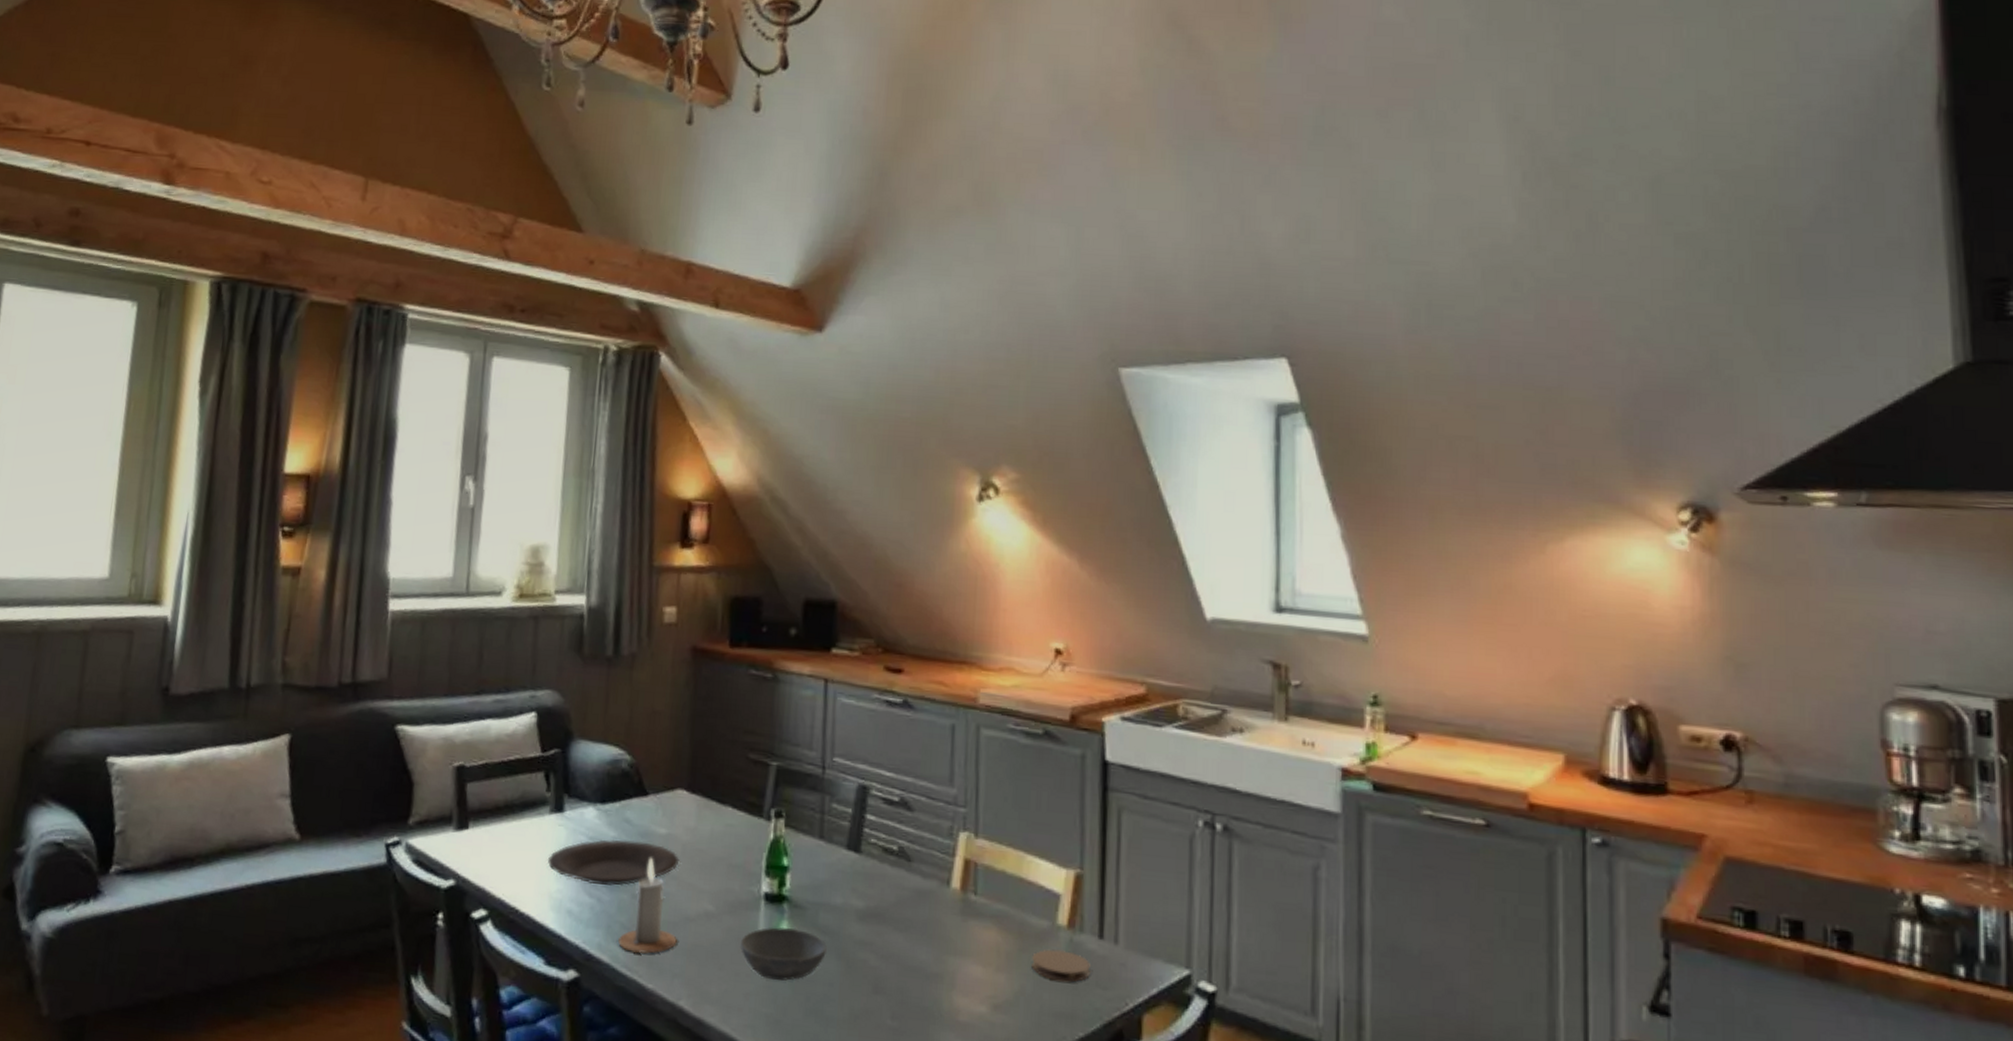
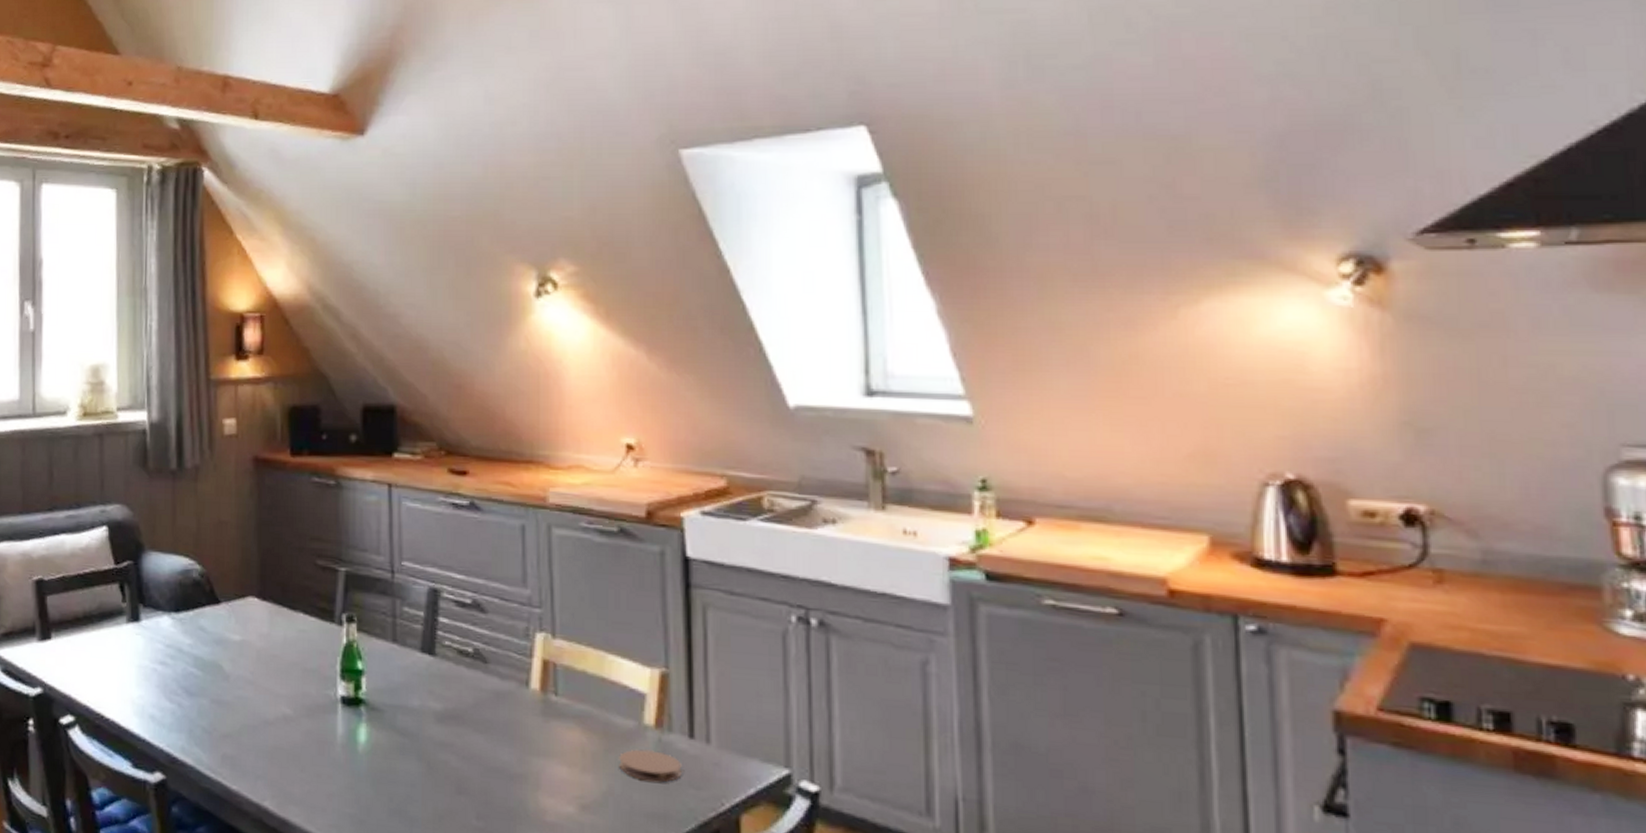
plate: present [547,839,680,886] -> none [127,647,255,691]
candle: present [618,857,677,954] -> none [201,663,258,757]
bowl: present [741,926,828,981] -> none [321,729,408,782]

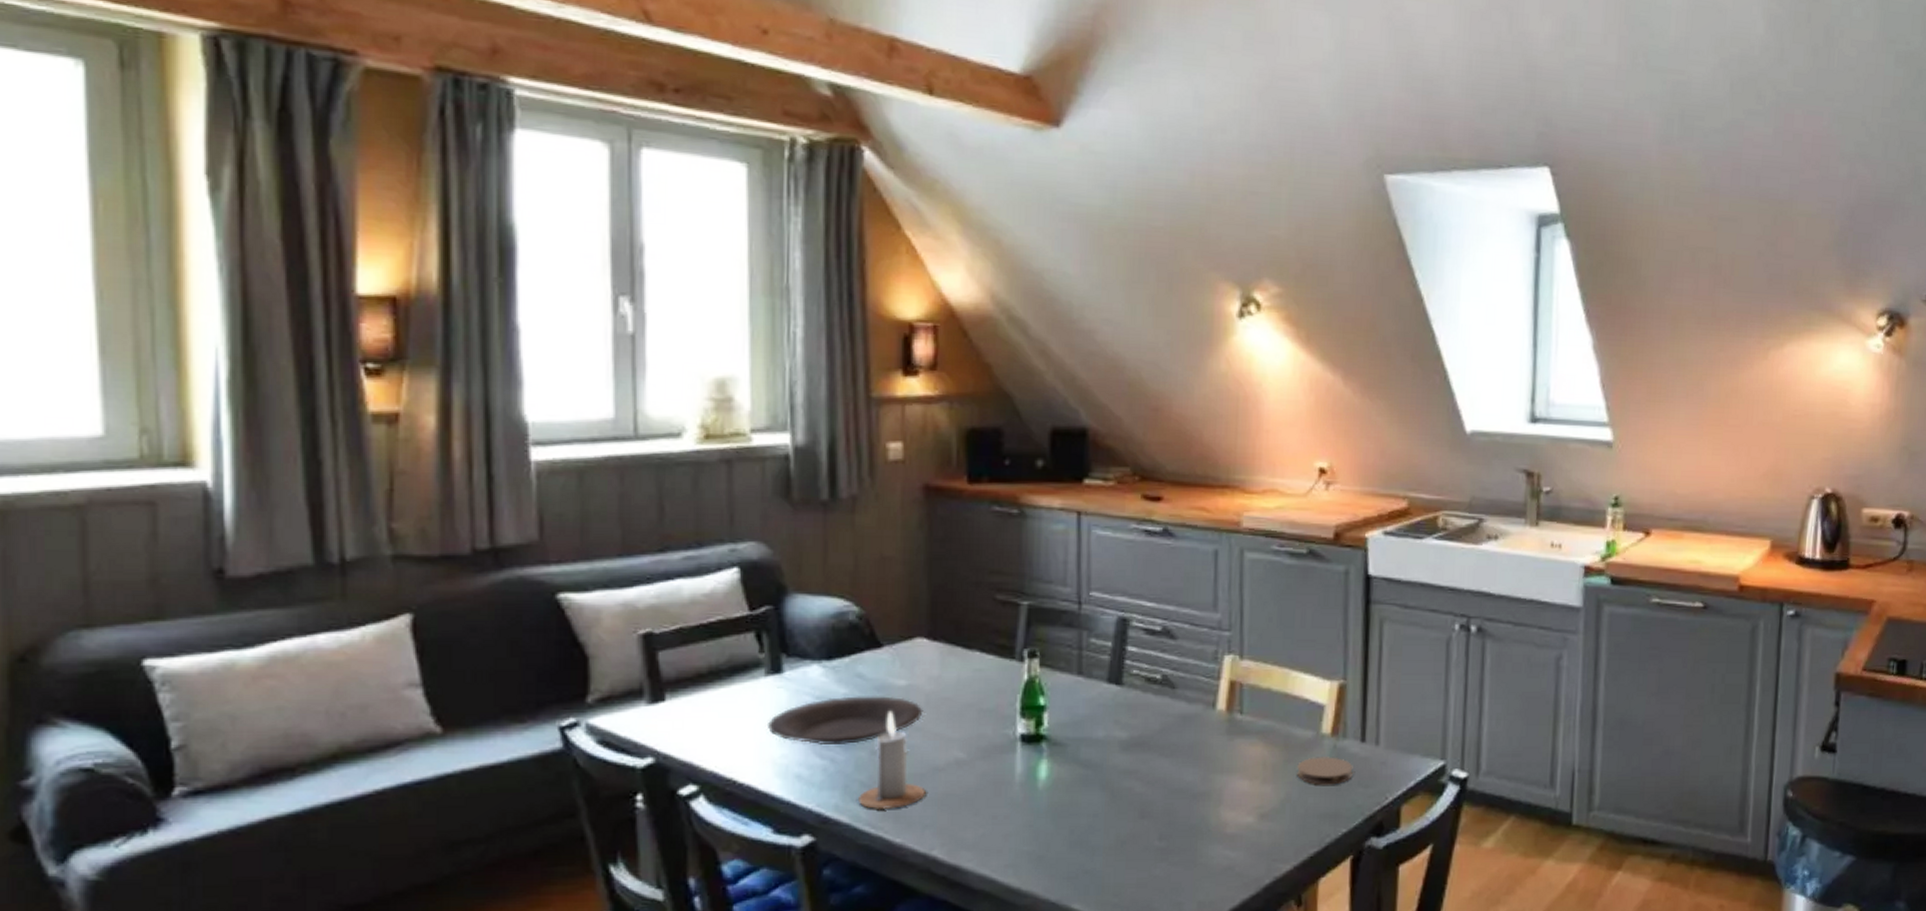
plate: none [127,647,255,691] -> present [766,696,924,744]
candle: none [201,663,258,757] -> present [858,710,926,810]

